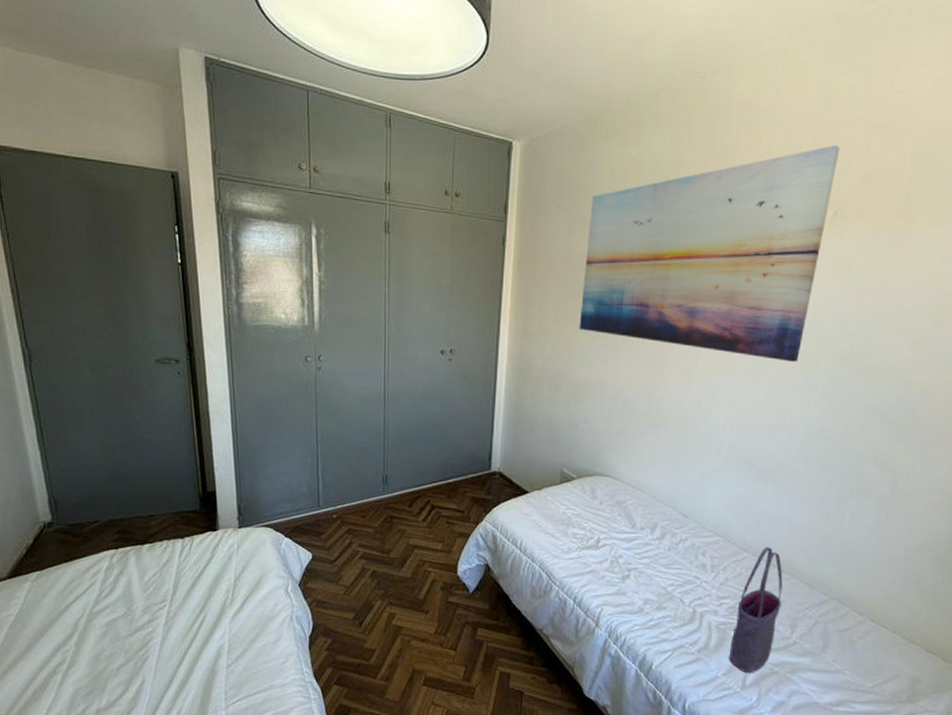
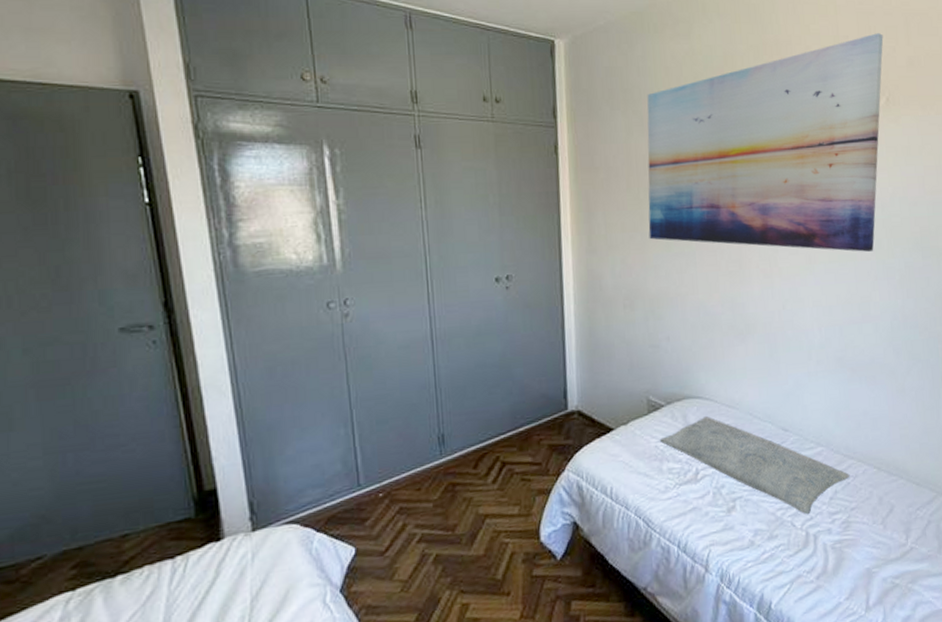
pillow: none [568,494,743,595] -> present [659,416,850,515]
tote bag: present [728,546,783,674] -> none [848,449,893,593]

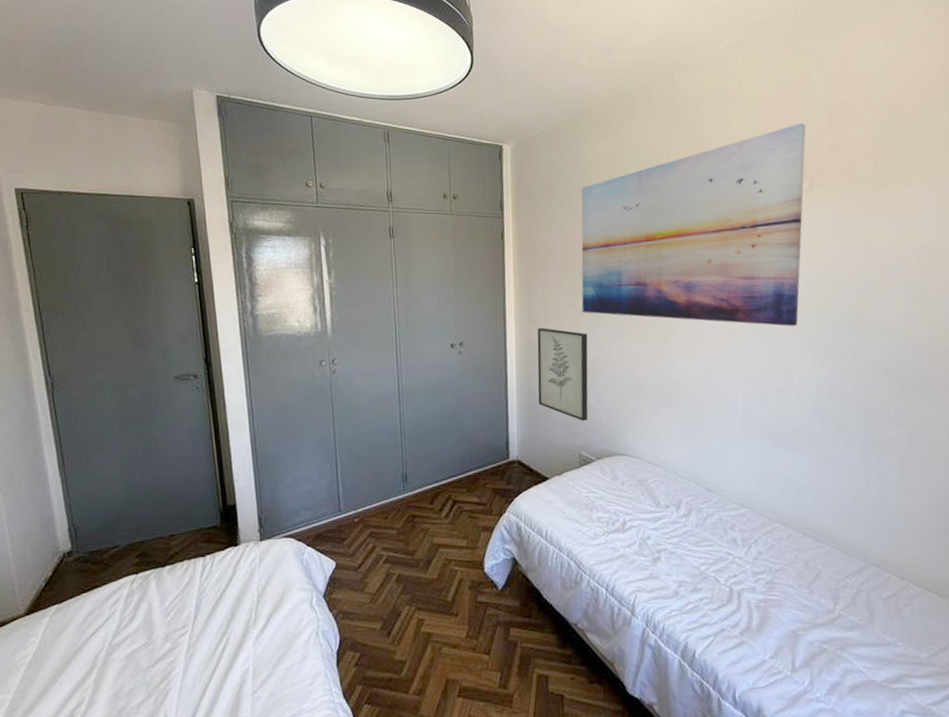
wall art: none [598,257,657,362] -> present [537,327,588,421]
pillow: present [659,416,850,515] -> none [590,473,775,572]

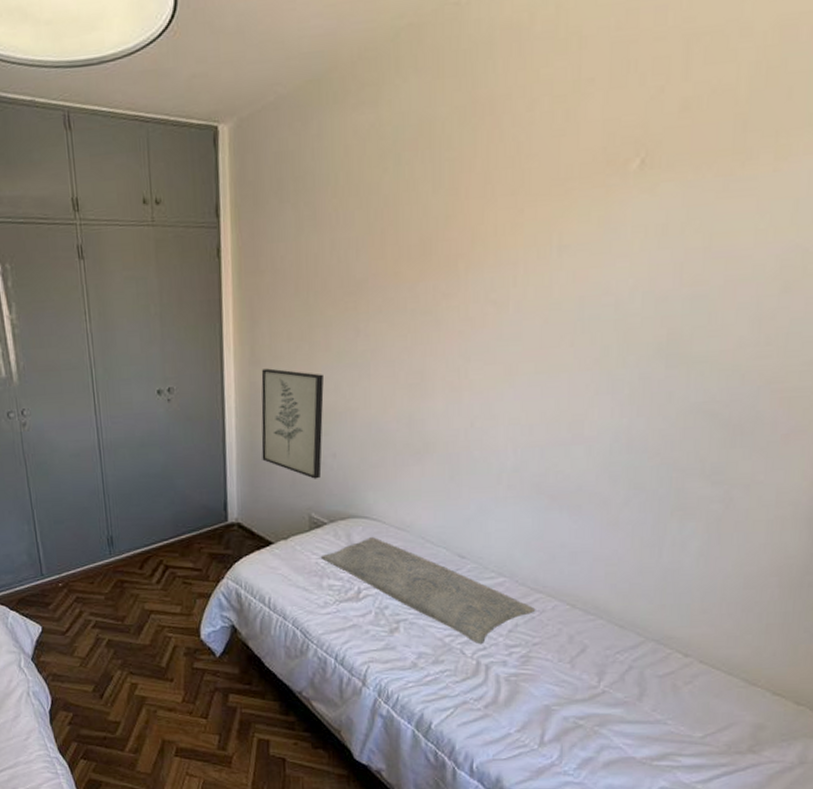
wall art: present [581,123,806,326] -> none [317,68,648,361]
pillow: none [590,473,775,572] -> present [320,537,536,645]

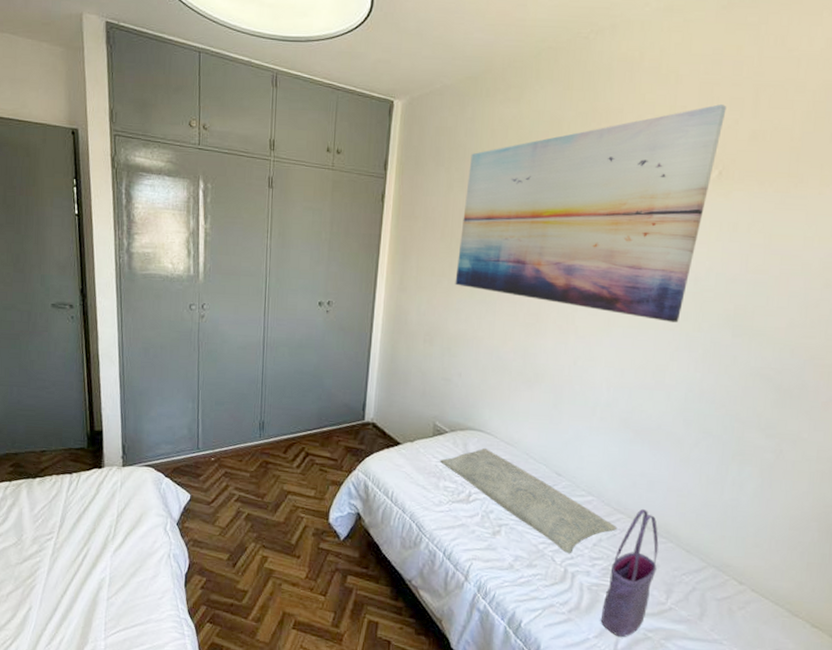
wall art: present [261,368,324,479] -> none [399,295,457,393]
wall art: none [317,68,648,361] -> present [455,104,727,322]
tote bag: none [522,584,586,729] -> present [600,508,659,638]

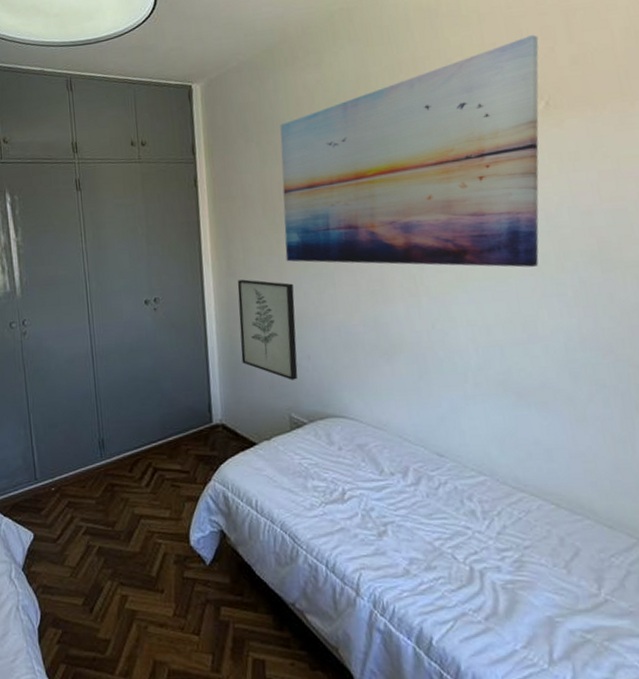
wall art: none [399,295,457,393] -> present [237,279,298,380]
pillow: present [439,448,618,554] -> none [303,436,522,549]
tote bag: present [600,508,659,638] -> none [524,482,579,645]

